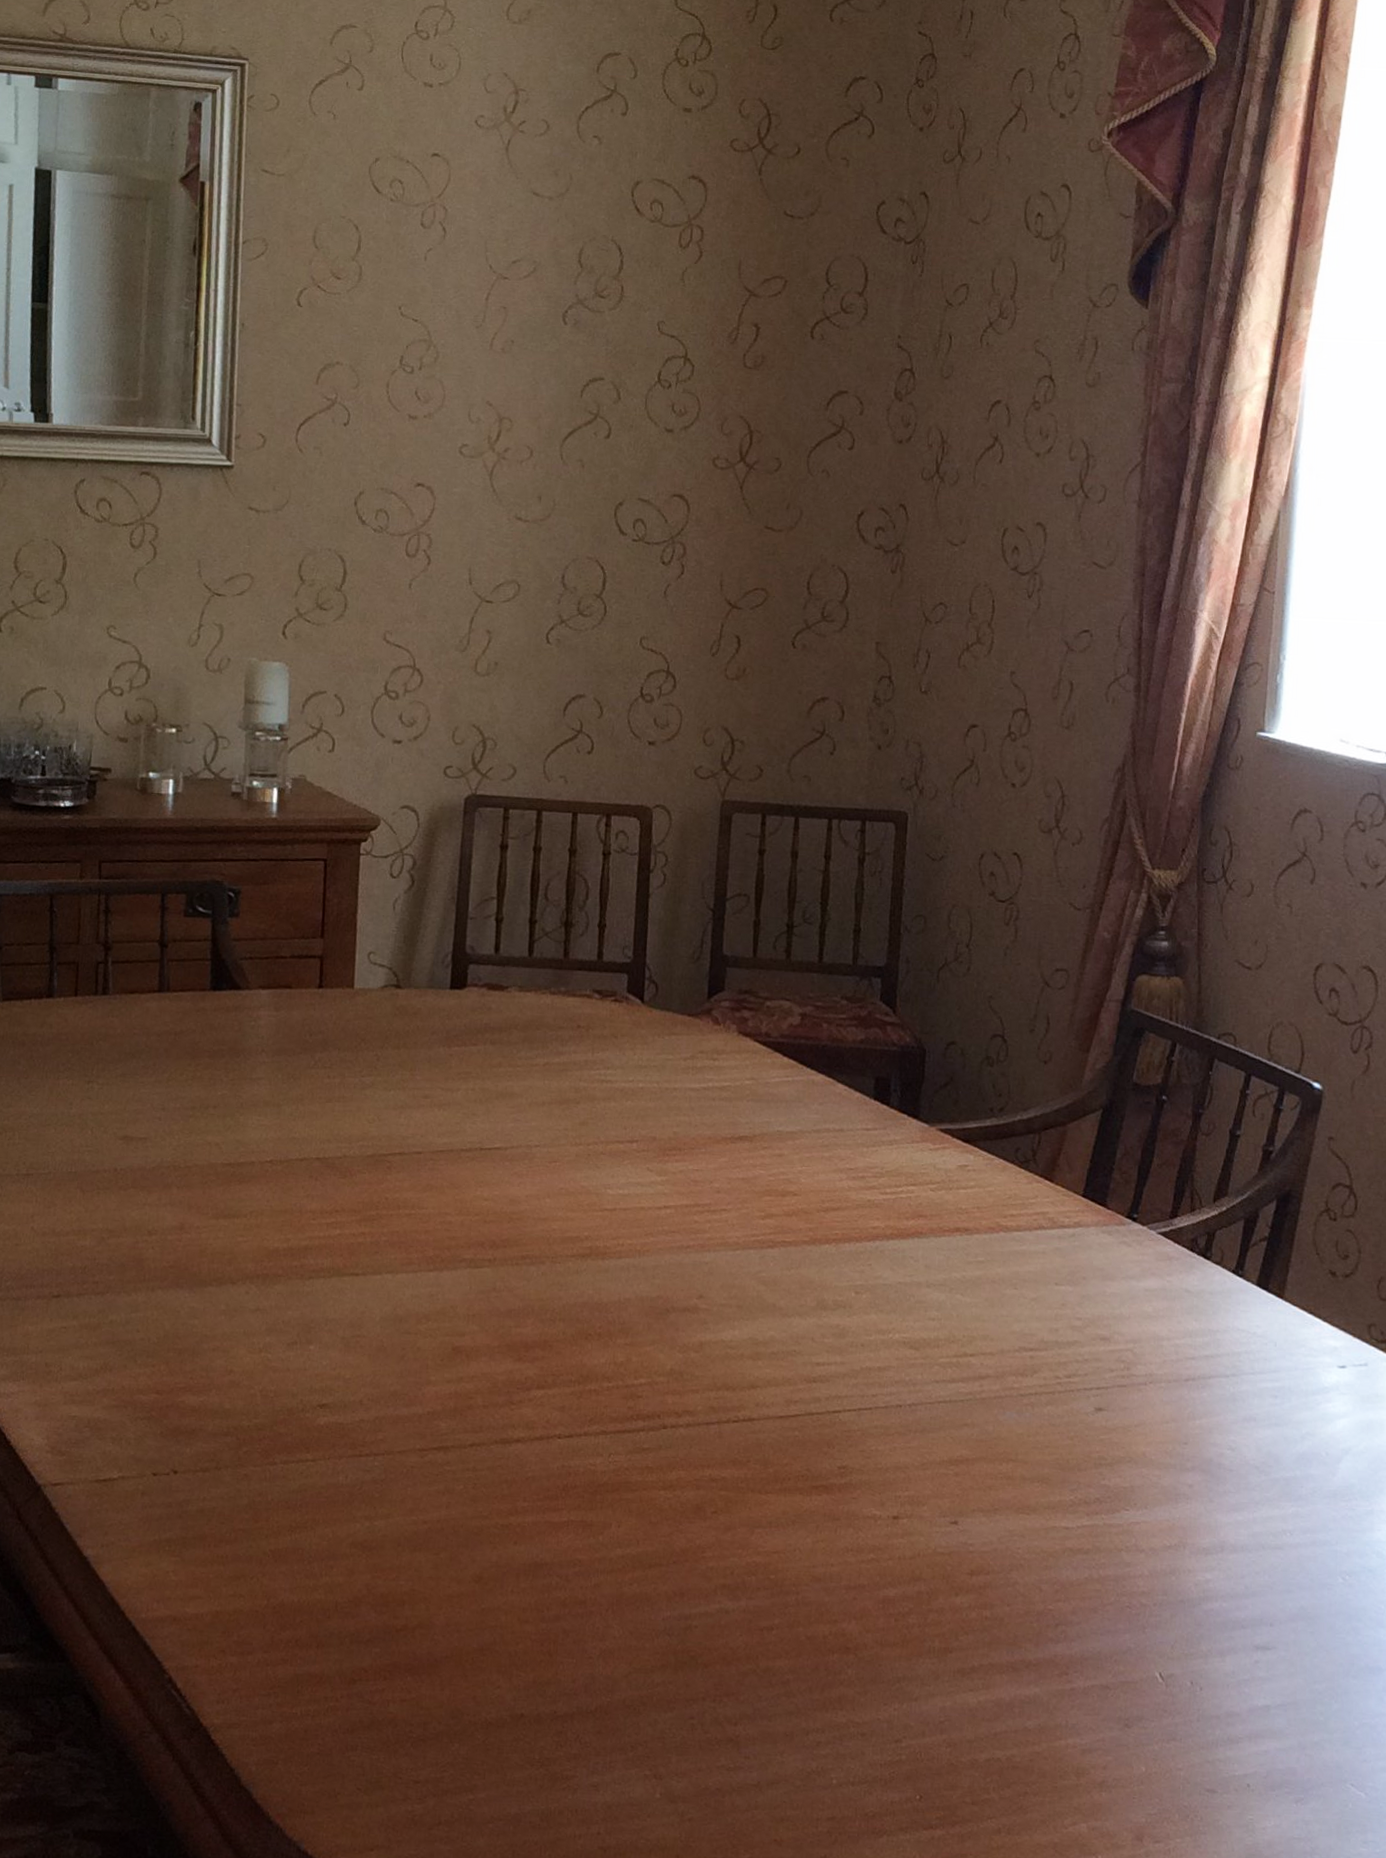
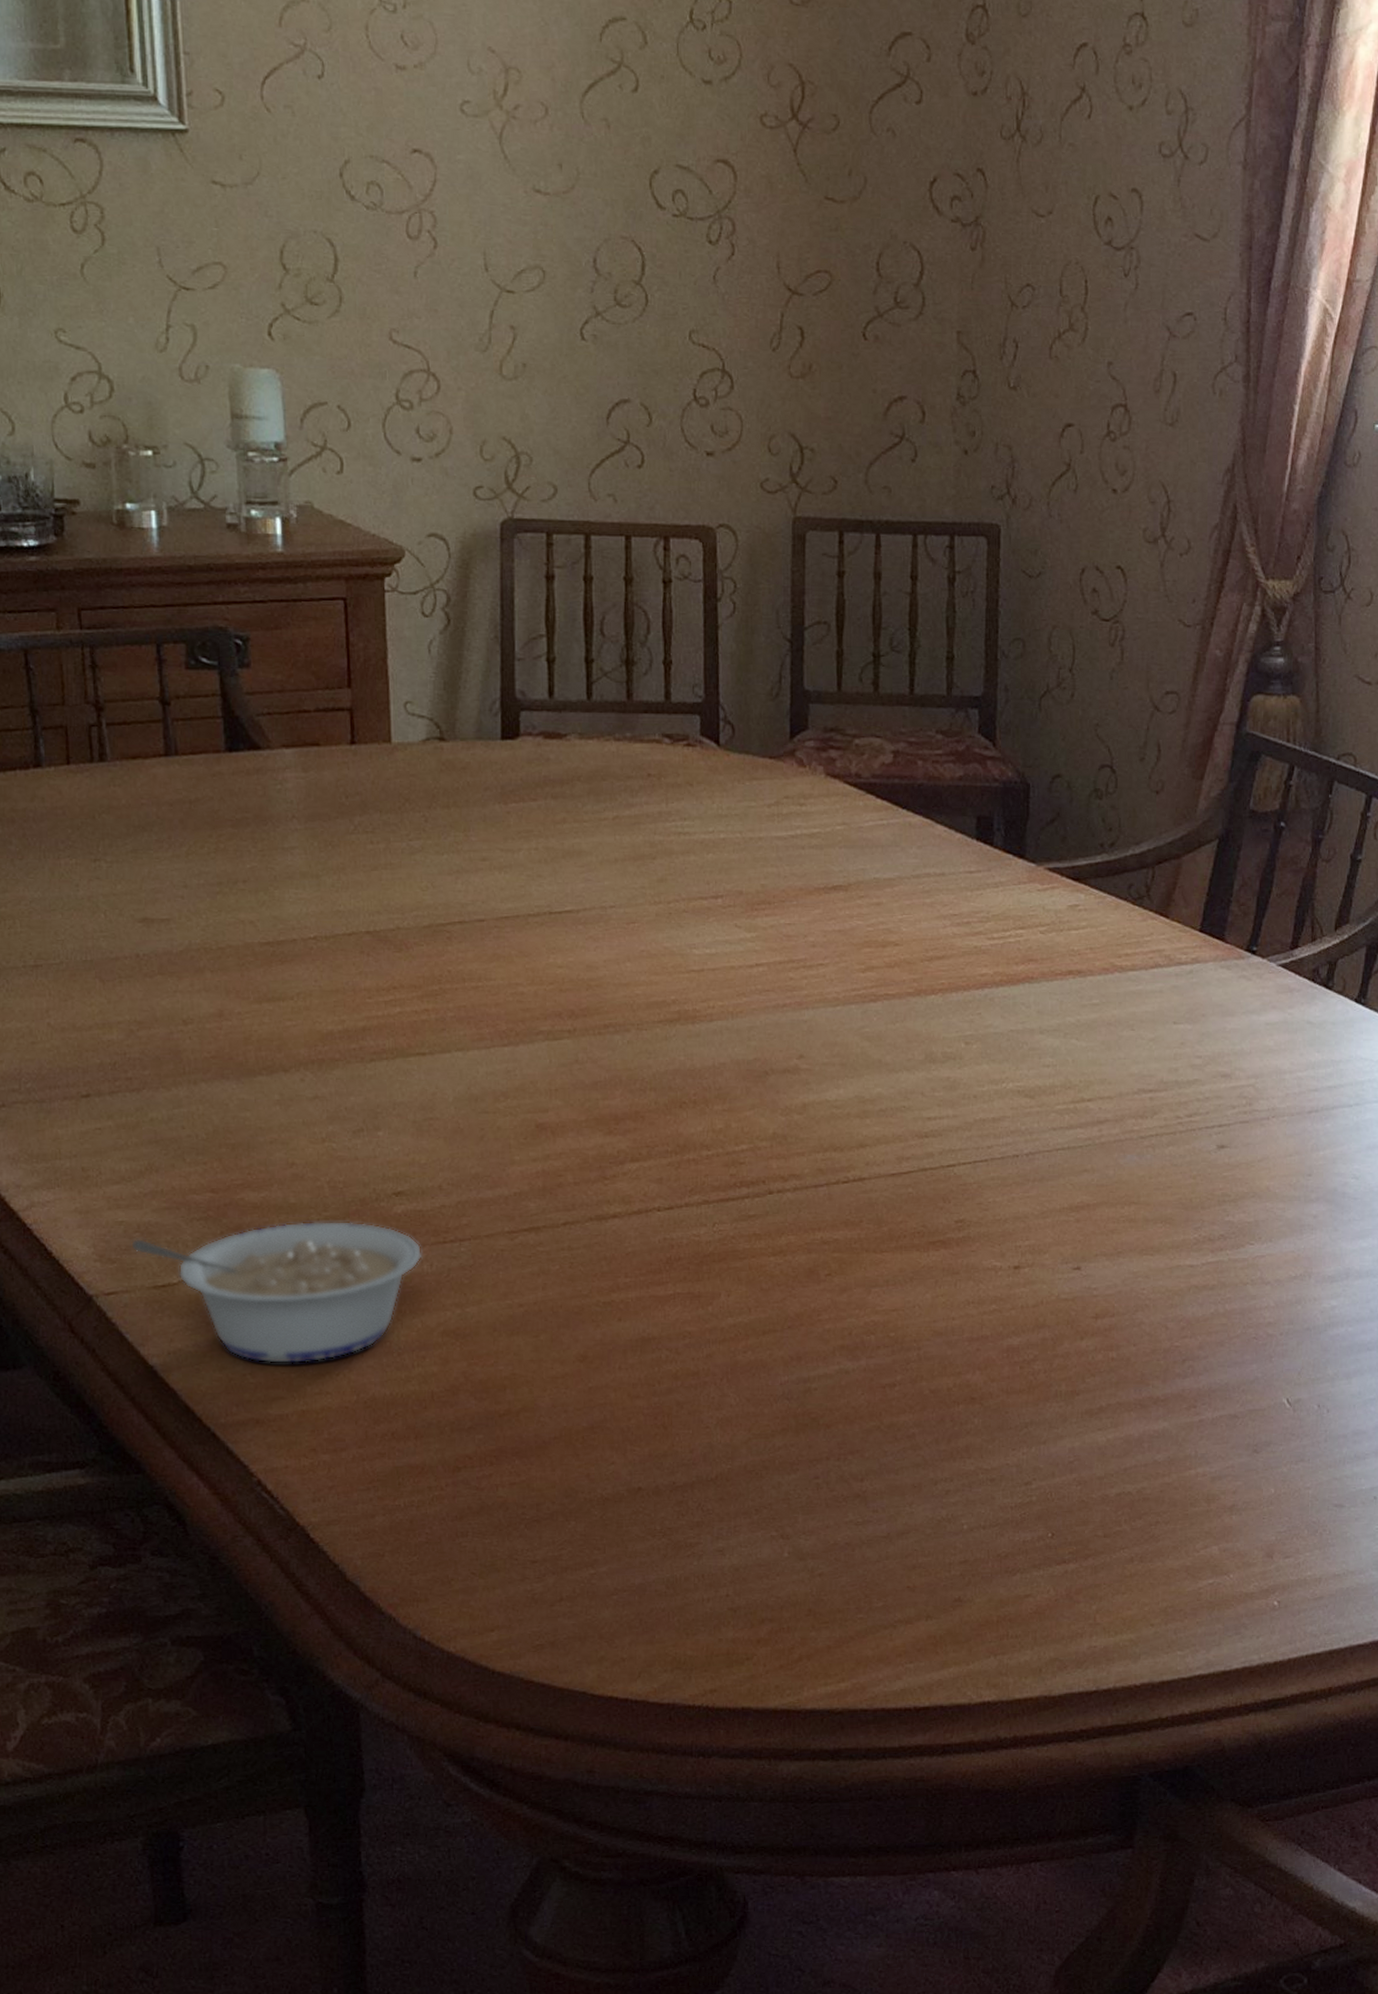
legume: none [80,1426,340,1565] -> present [131,1220,423,1364]

